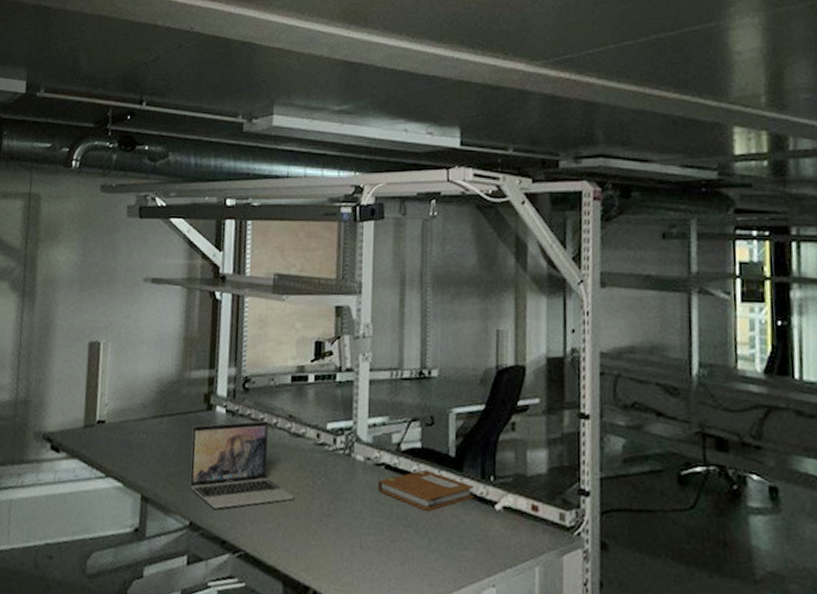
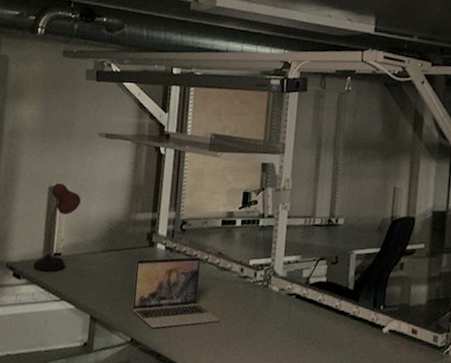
desk lamp: none [74,338,126,442] -> present [33,183,81,271]
notebook: present [378,469,475,511] -> none [289,299,367,333]

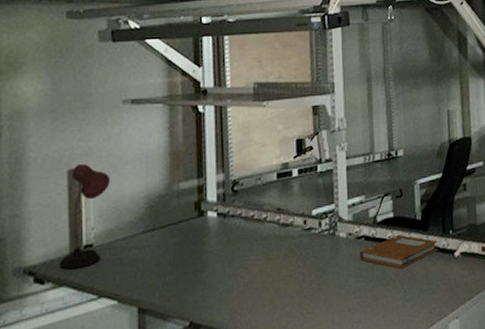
laptop: present [132,256,220,328] -> none [185,217,288,306]
notebook: none [289,299,367,333] -> present [359,234,438,269]

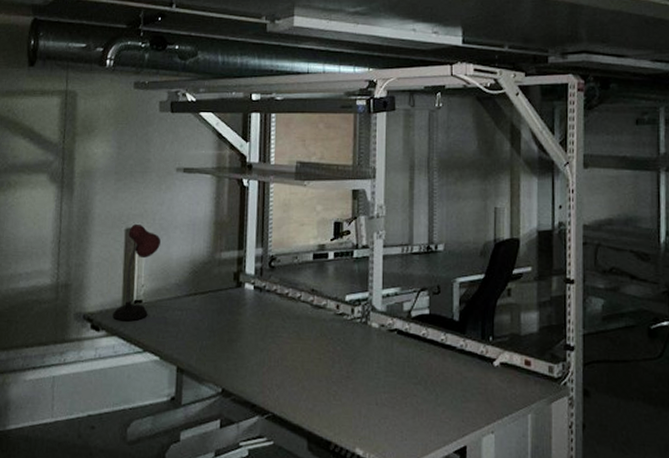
notebook: present [359,234,438,269] -> none [391,333,476,370]

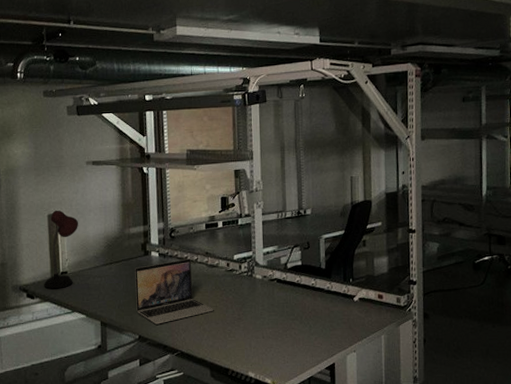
laptop: none [221,295,317,376] -> present [135,258,214,325]

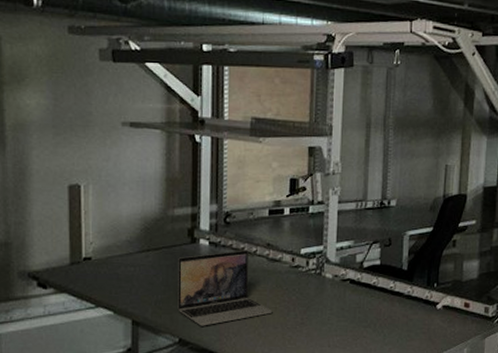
desk lamp: present [44,211,78,288] -> none [60,181,108,277]

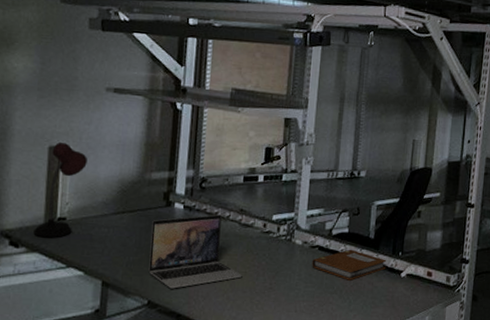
desk lamp: none [60,181,108,277] -> present [33,143,87,237]
notebook: none [344,281,422,314] -> present [312,249,387,280]

